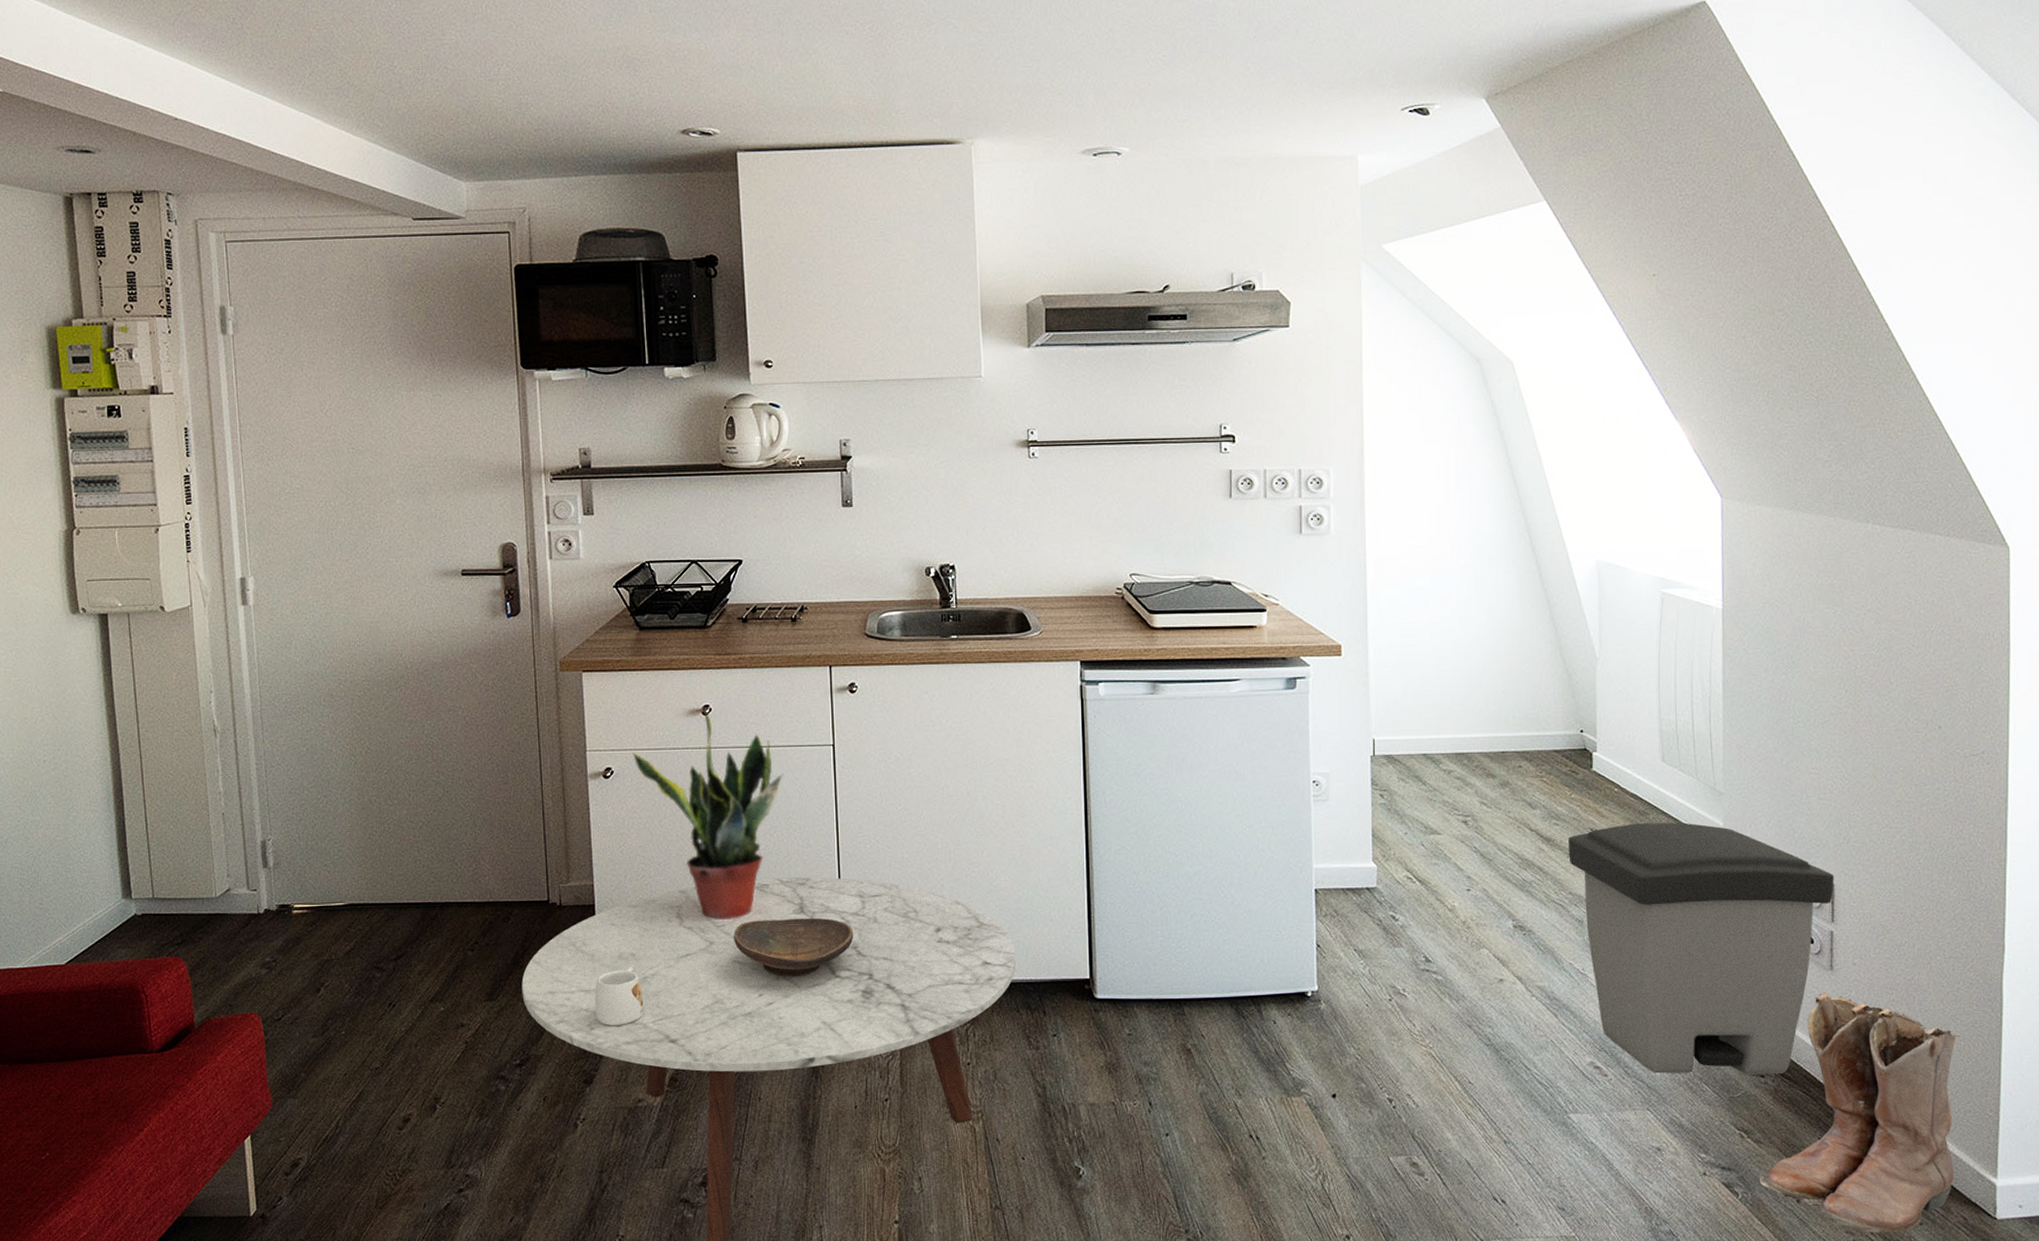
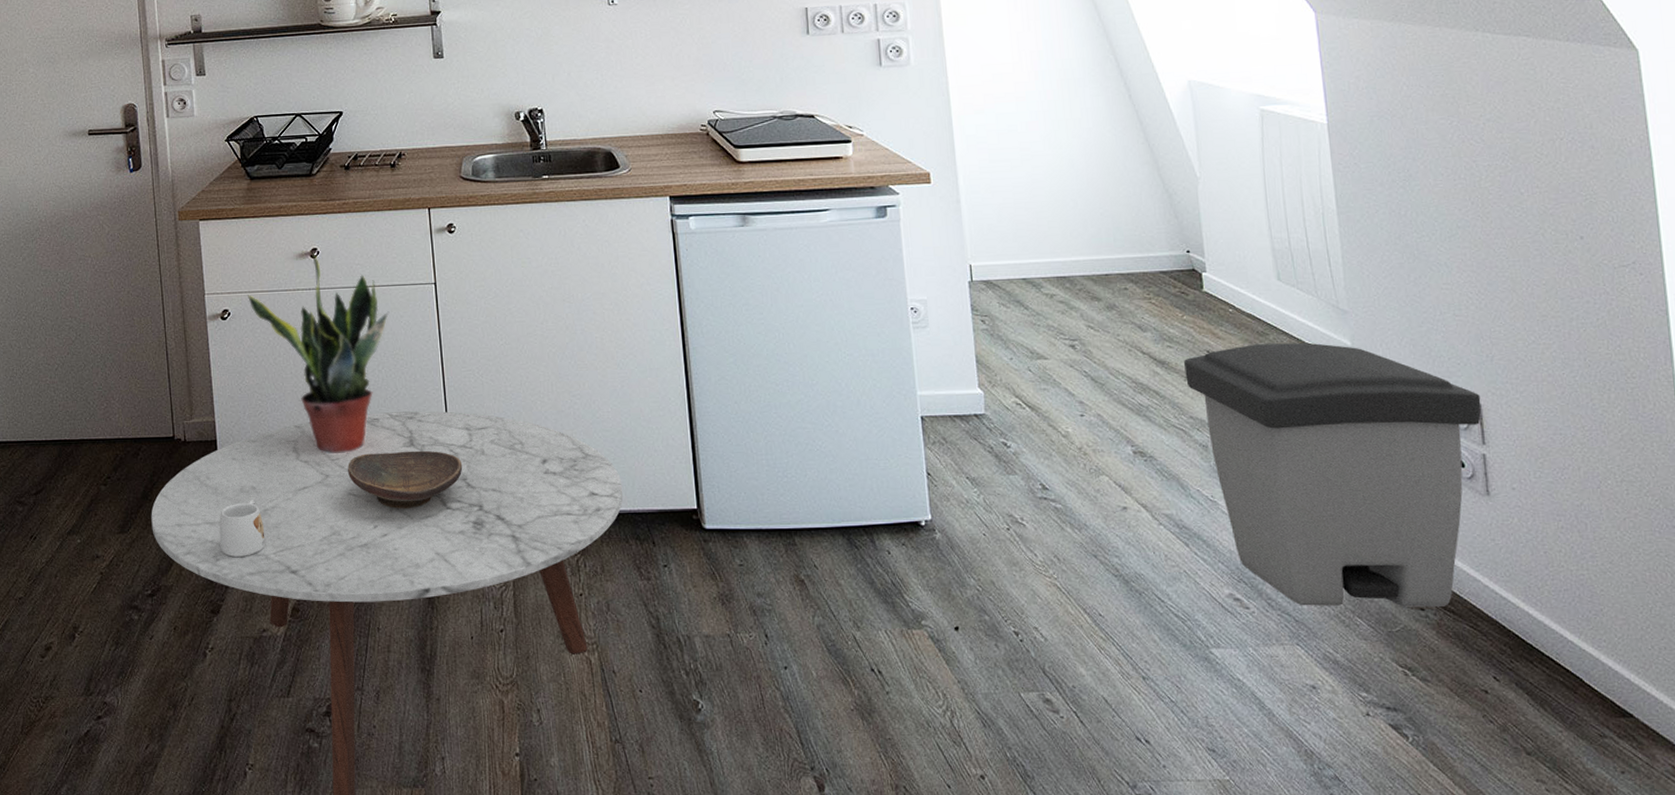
boots: present [1760,991,1961,1234] -> none [1430,518,1656,782]

